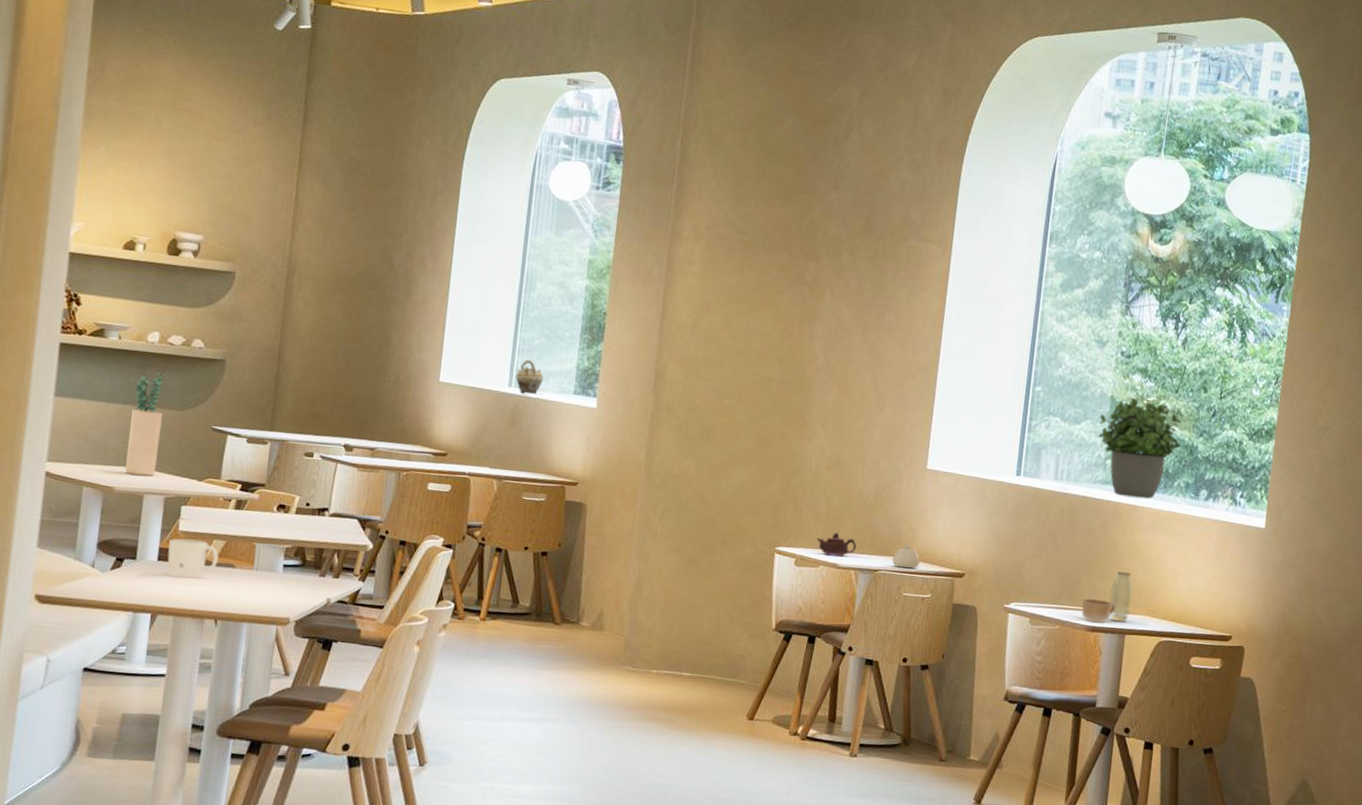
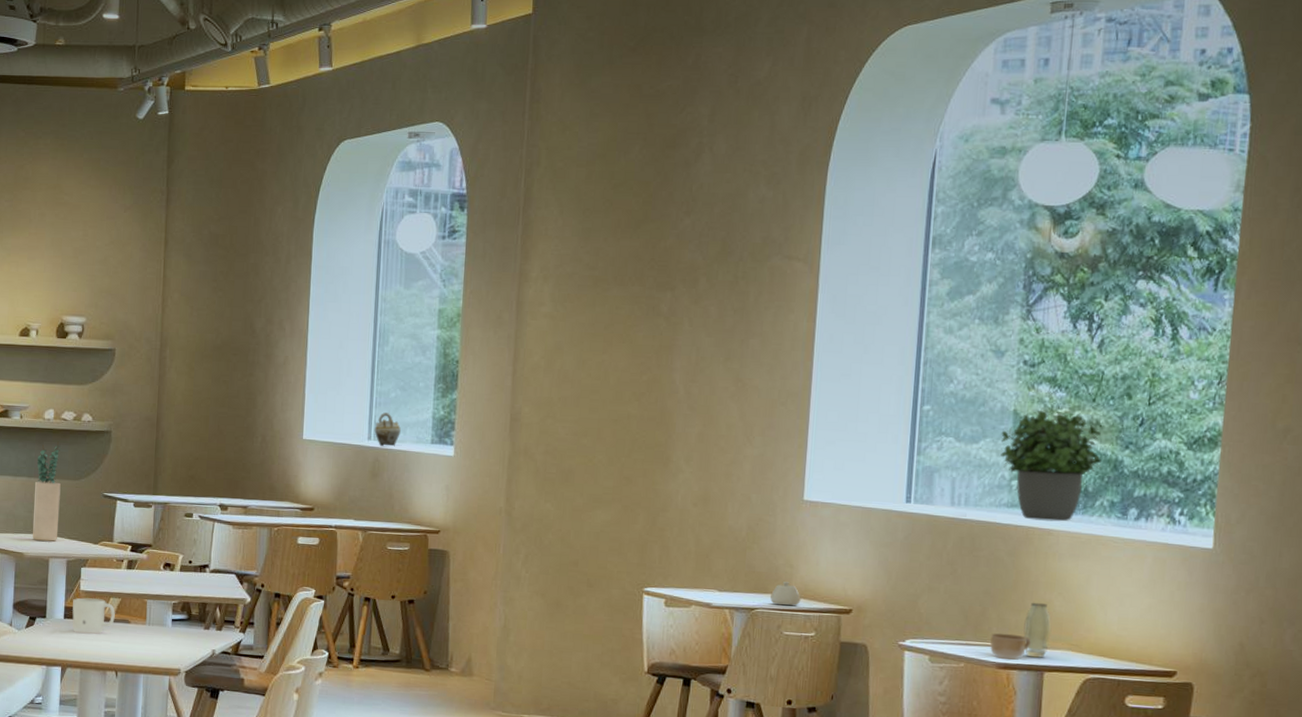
teapot: present [817,532,857,558] -> none [687,570,730,597]

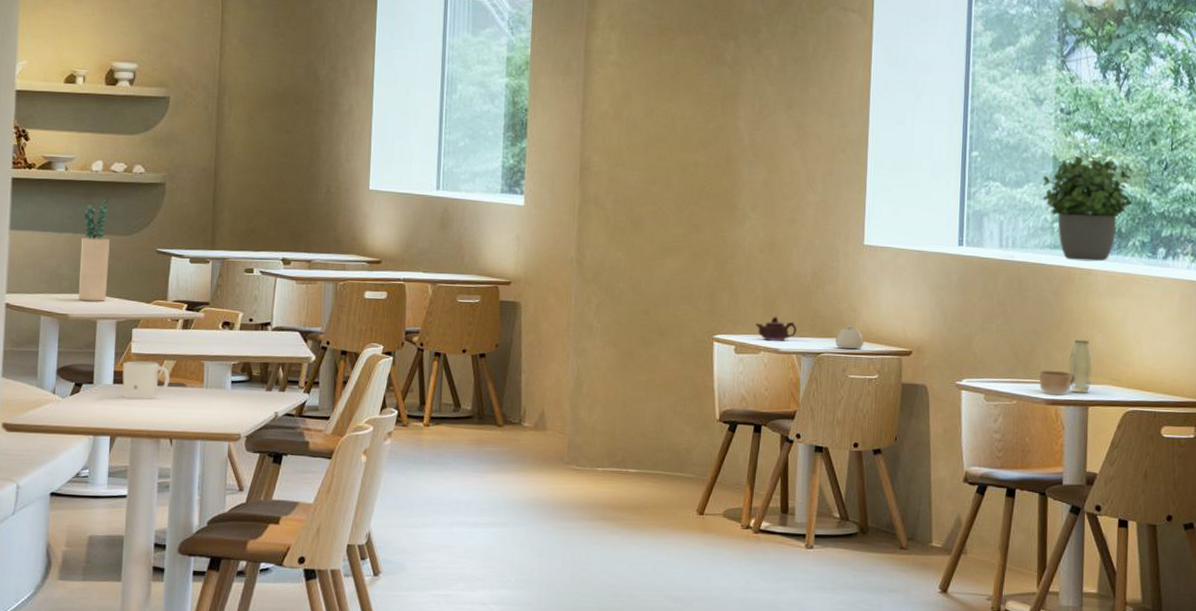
ceramic vessel: present [374,413,401,448] -> none [443,162,470,197]
teapot: none [687,570,730,597] -> present [756,316,797,342]

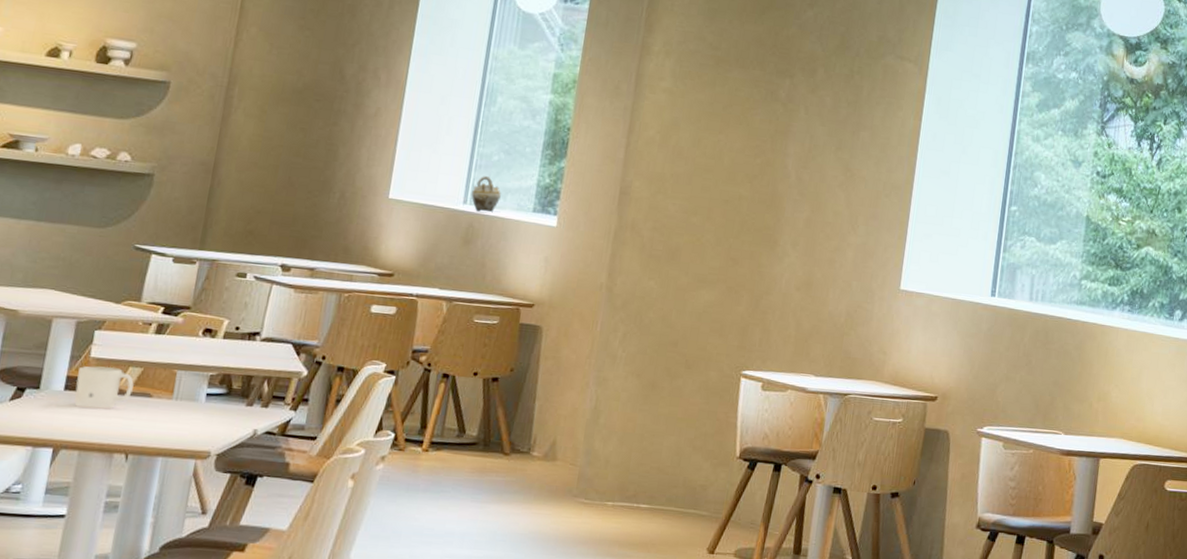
vase: present [78,194,110,301] -> none [32,181,85,299]
ceramic vessel: none [443,162,470,197] -> present [471,176,501,213]
teapot: present [756,316,797,342] -> none [785,355,827,382]
sugar bowl: present [835,325,864,350] -> none [863,368,892,393]
teacup: present [1039,370,1076,397] -> none [1056,421,1091,448]
potted plant: present [1042,153,1133,262] -> none [1074,215,1156,320]
vase: present [1069,339,1093,393] -> none [1084,393,1108,445]

